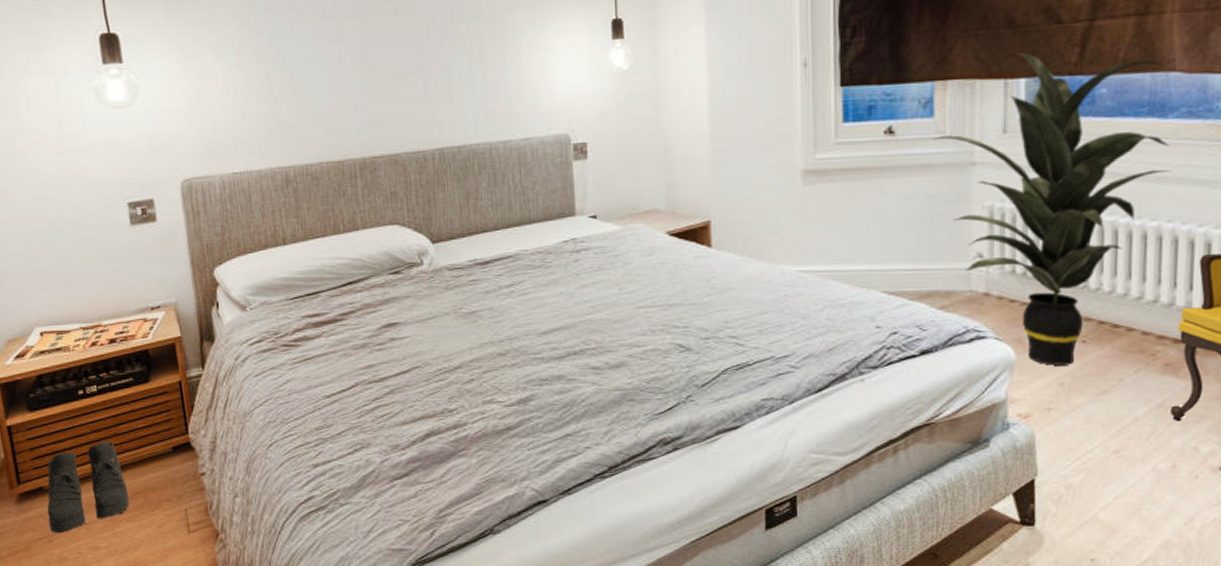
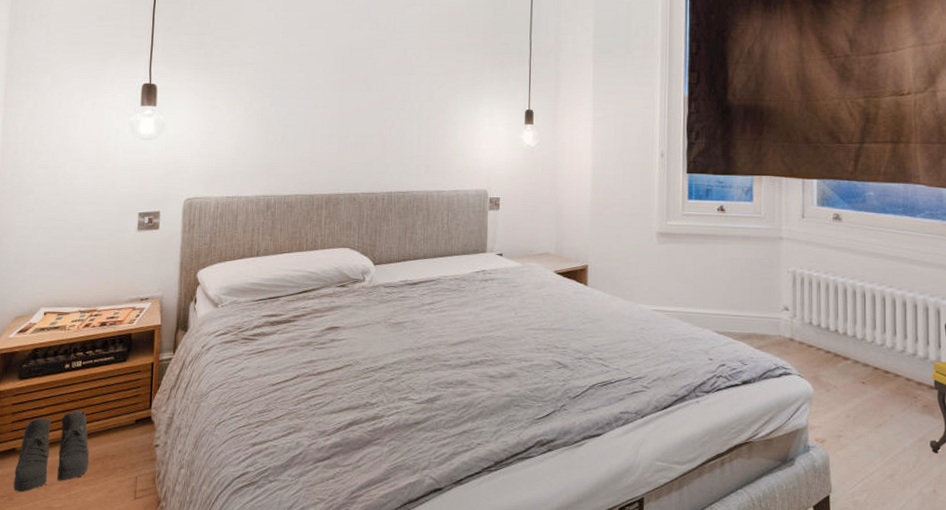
indoor plant: present [933,53,1171,366] -> none [752,161,921,401]

